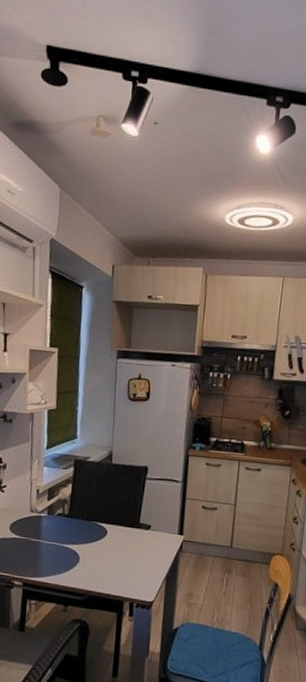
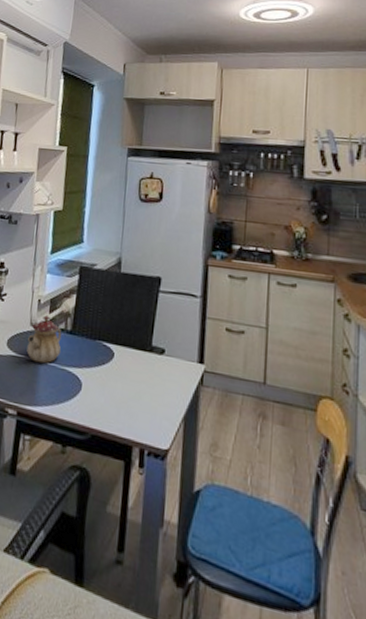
teapot: none [28,503,60,543] -> present [26,315,62,364]

